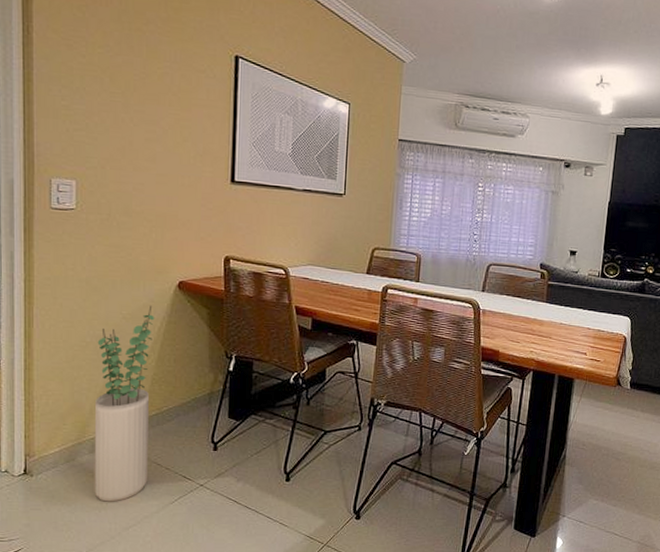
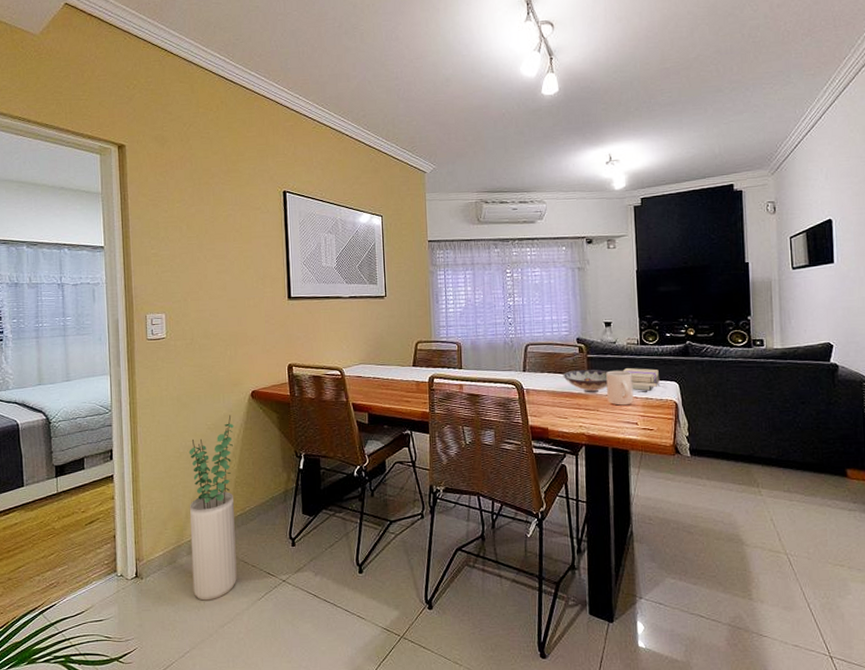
bowl: none [521,296,566,320] -> present [563,369,609,393]
cup: none [561,299,589,335] -> present [606,370,634,406]
books: none [580,299,616,323] -> present [622,368,662,391]

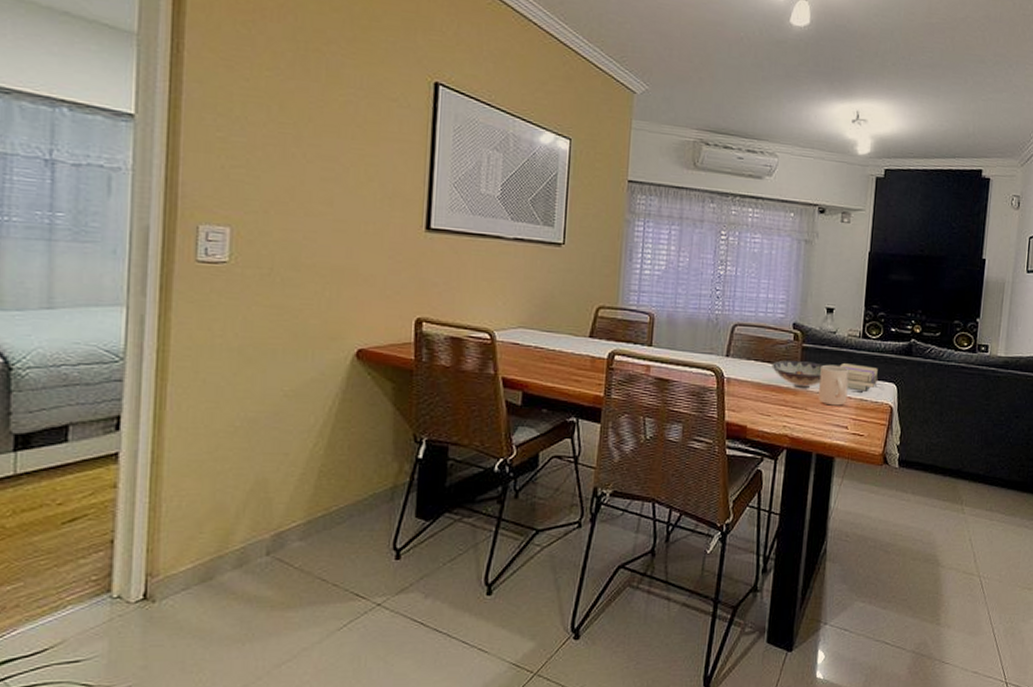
vase: present [188,415,237,601] -> none [237,379,326,632]

